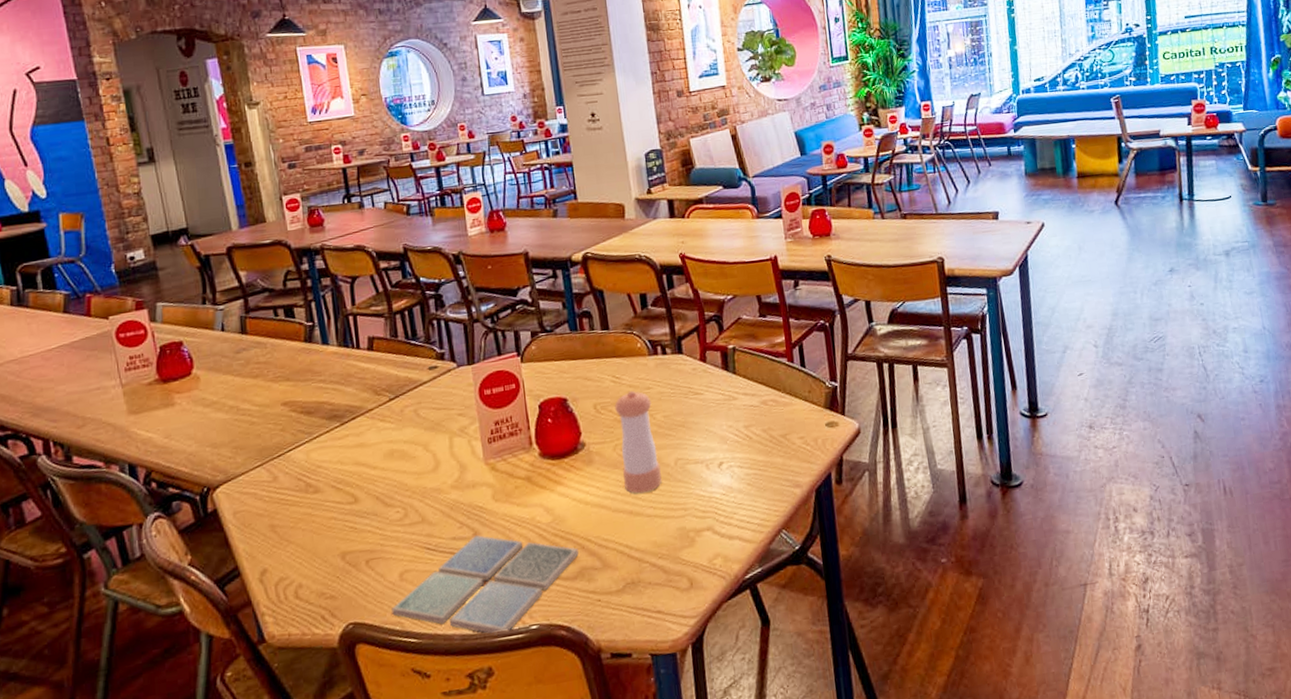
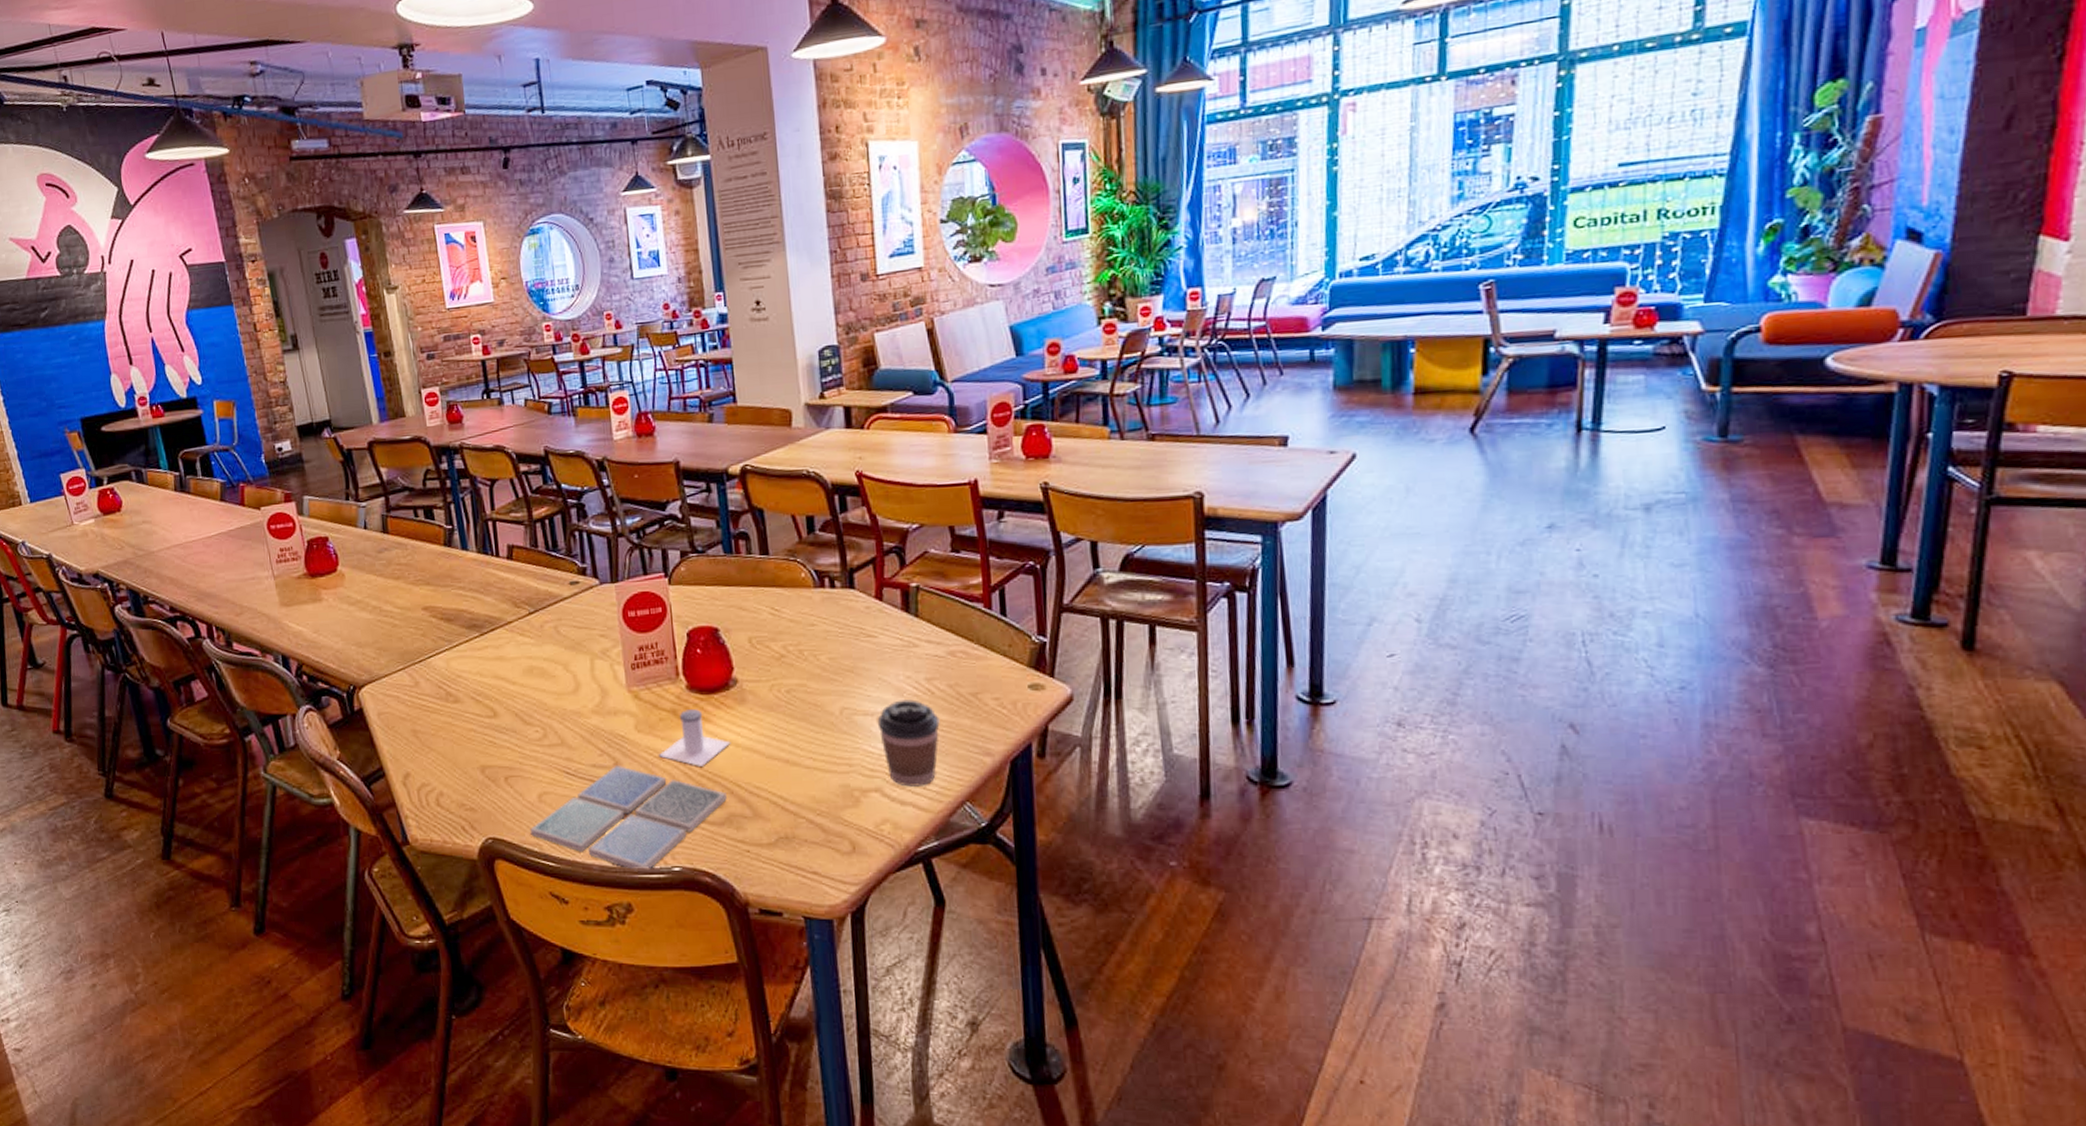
salt shaker: none [515,474,581,527] -> present [659,709,731,766]
pepper shaker: present [615,390,662,494] -> none [772,625,824,742]
coffee cup: none [706,445,758,523] -> present [877,699,940,787]

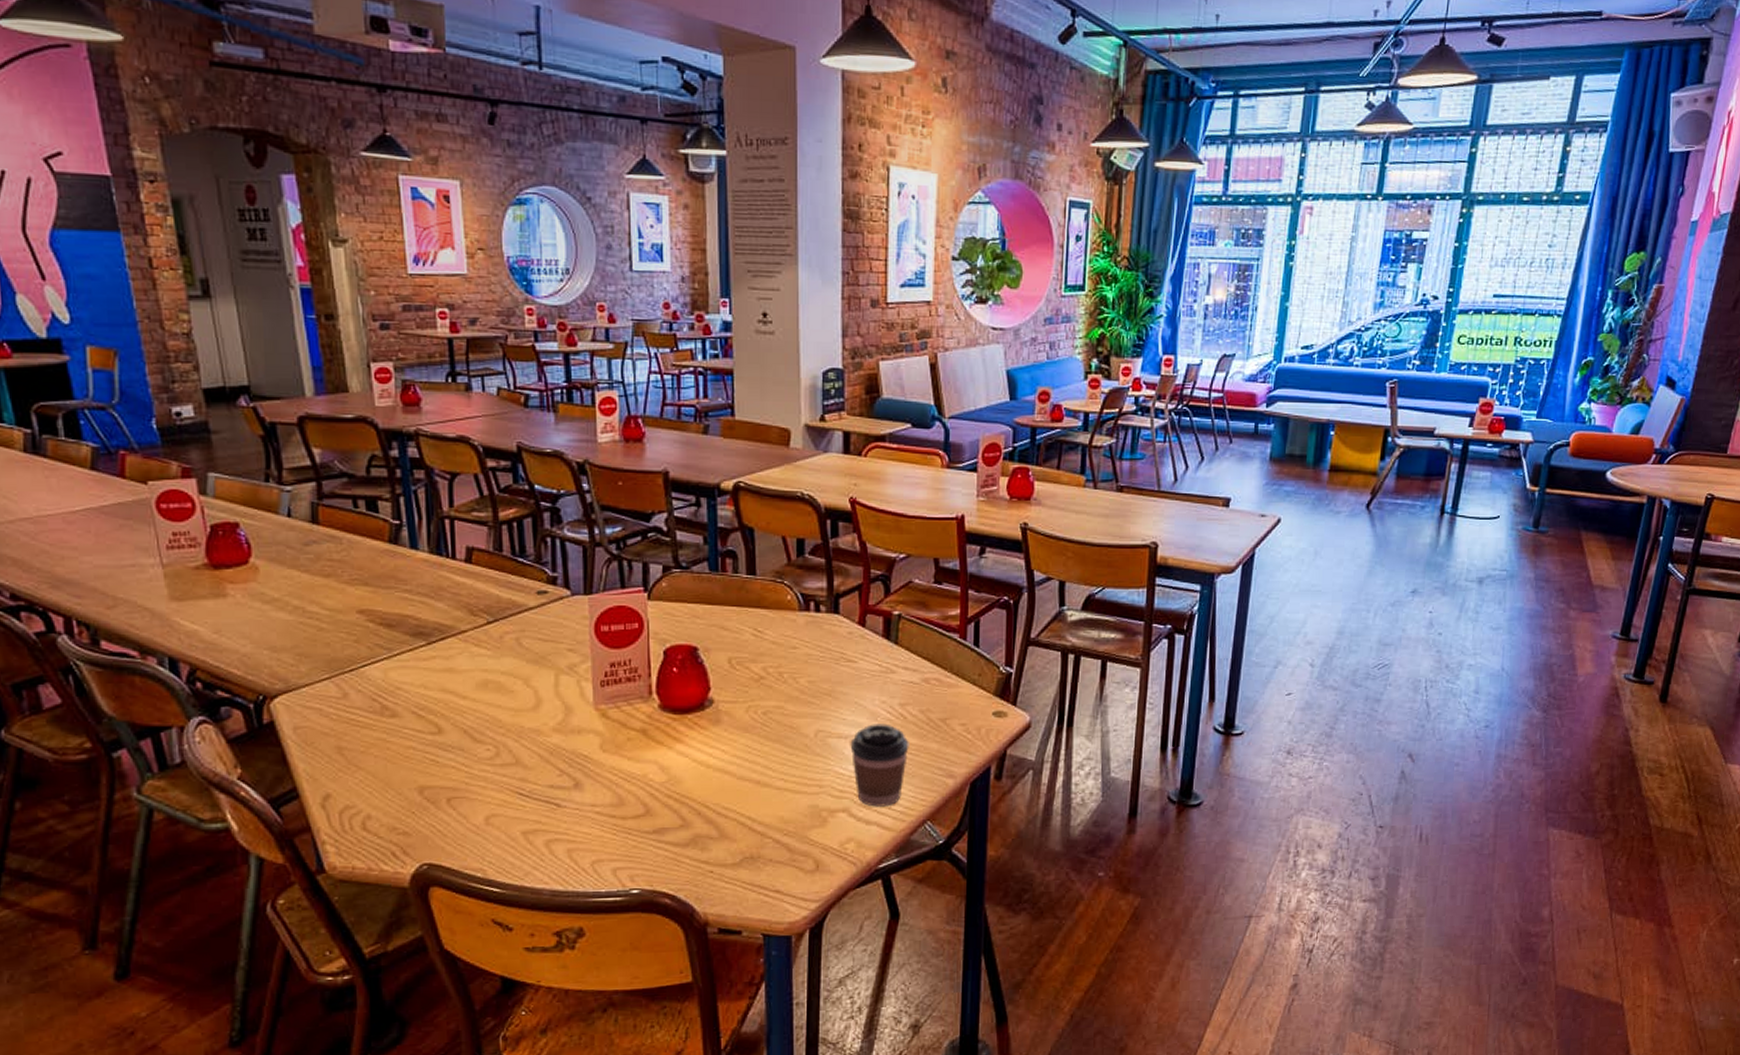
drink coaster: present [530,764,727,871] -> none [473,785,693,895]
salt shaker: present [659,709,731,766] -> none [625,729,702,787]

